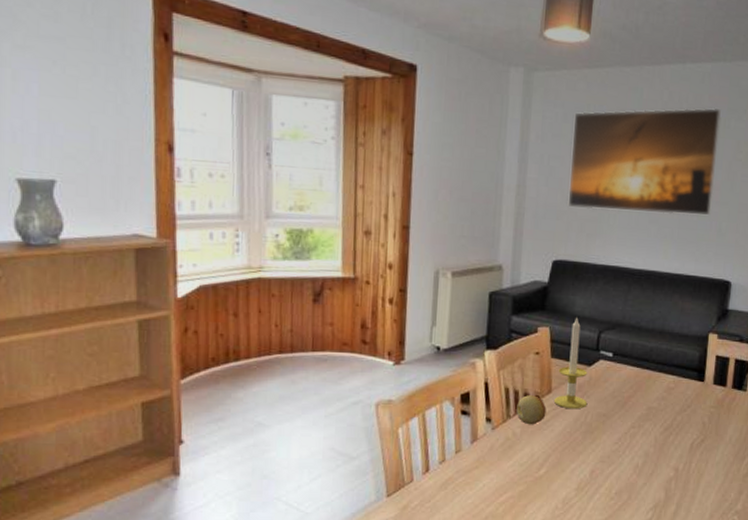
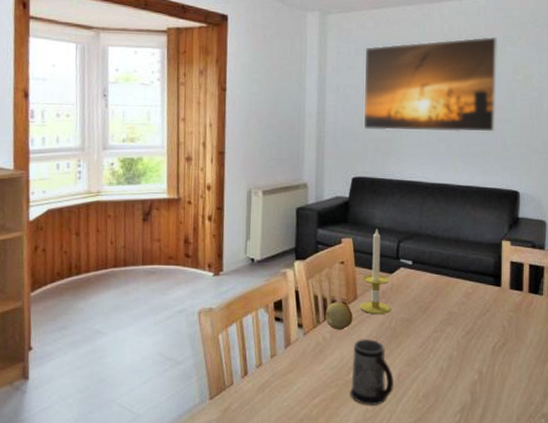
mug: none [539,435,586,502] -> present [350,339,394,405]

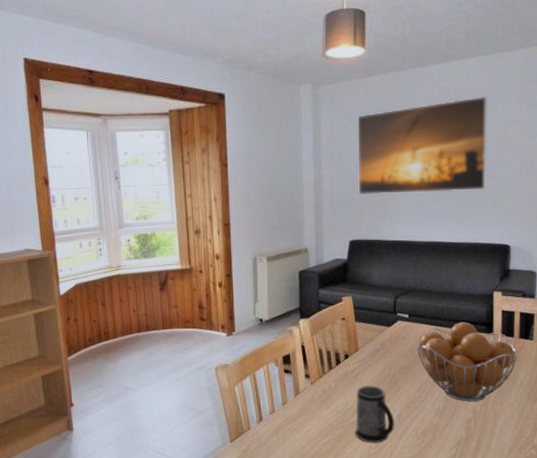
fruit: present [325,302,353,330] -> none [330,354,355,379]
candle: present [359,229,391,315] -> none [360,286,390,364]
fruit basket: none [420,272,527,362] -> present [417,321,518,402]

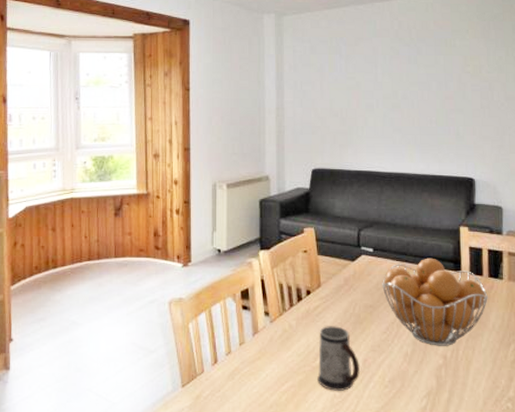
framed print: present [357,96,488,195] -> none [319,31,448,124]

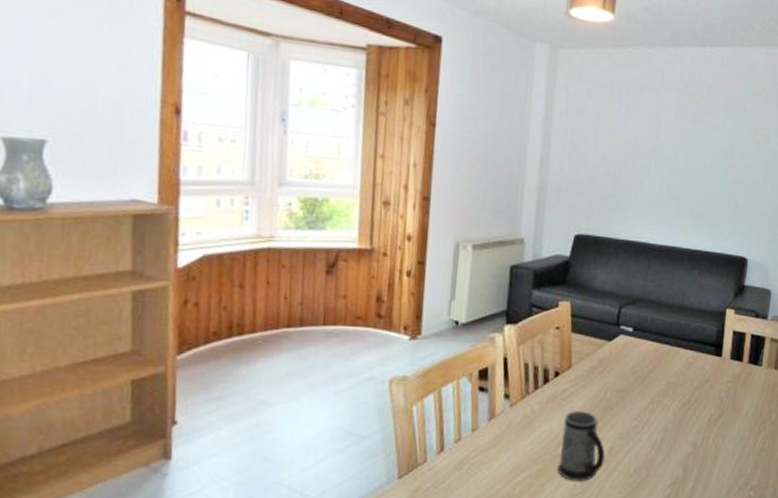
fruit basket: present [382,258,488,346] -> none [638,340,745,434]

